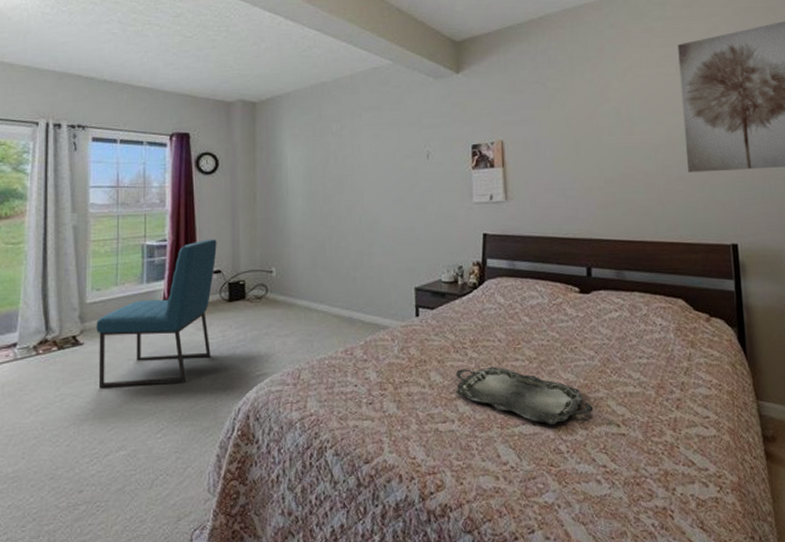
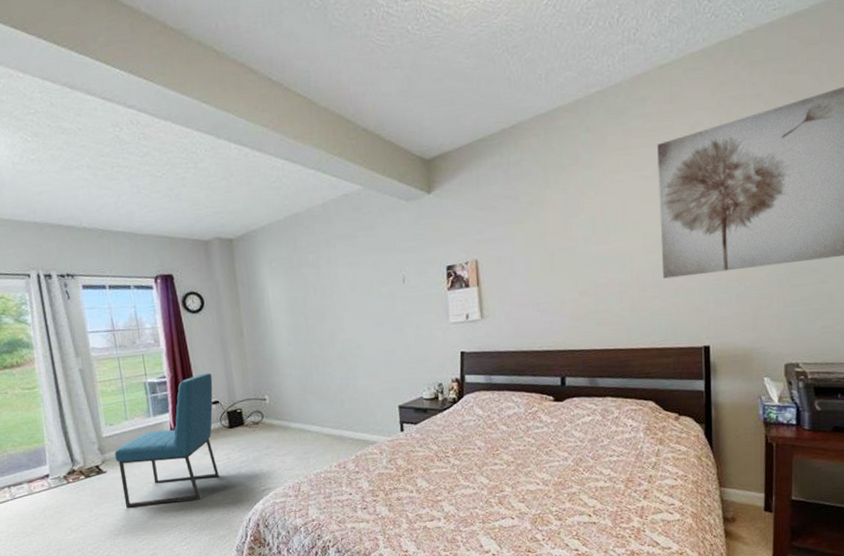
serving tray: present [456,366,593,425] -> none [441,471,566,518]

